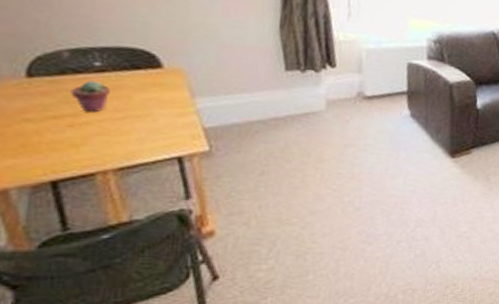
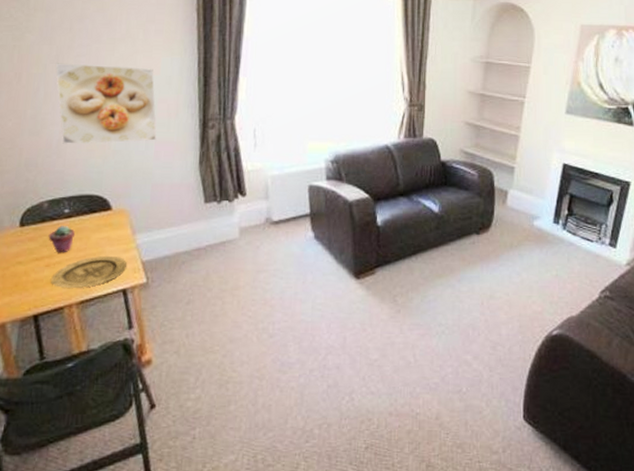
plate: none [76,119,183,153] -> present [51,256,127,288]

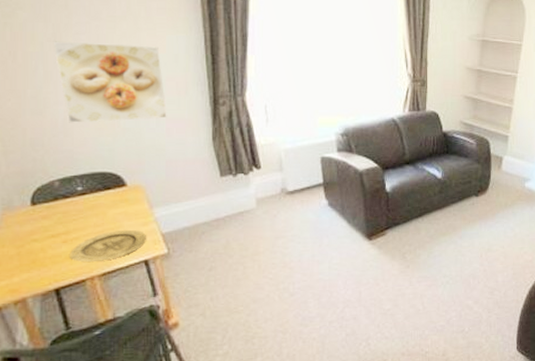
potted succulent: present [48,226,75,253] -> none [62,203,90,229]

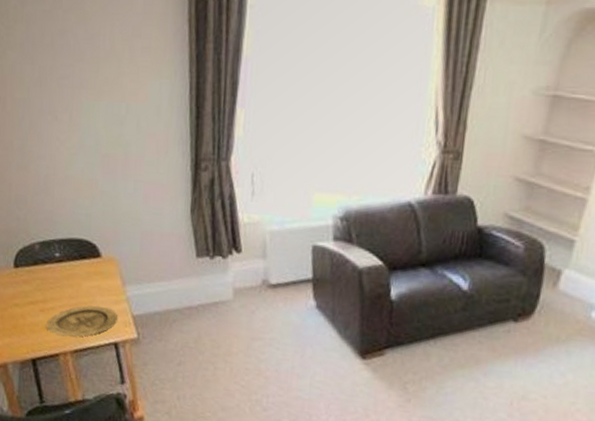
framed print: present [53,41,167,123] -> none [38,86,145,183]

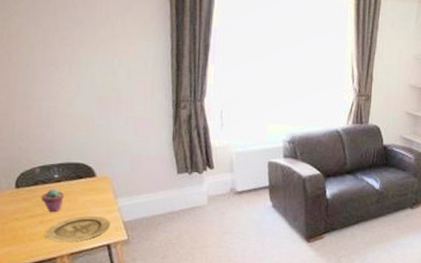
potted succulent: none [41,270,66,299] -> present [41,189,64,212]

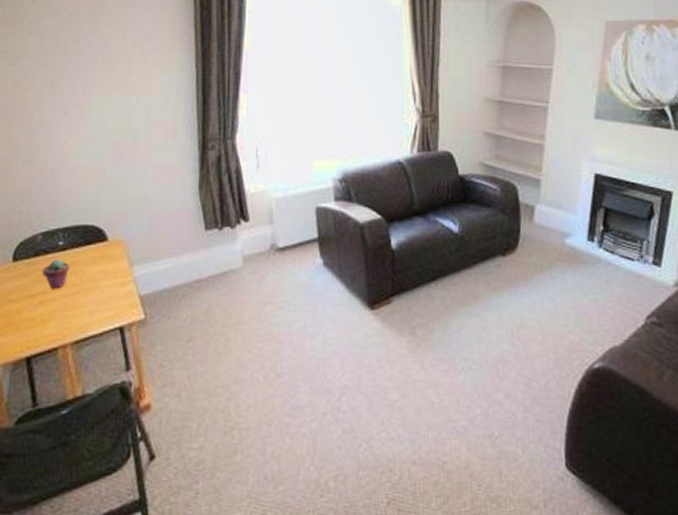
plate: present [44,216,110,242] -> none [44,291,124,327]

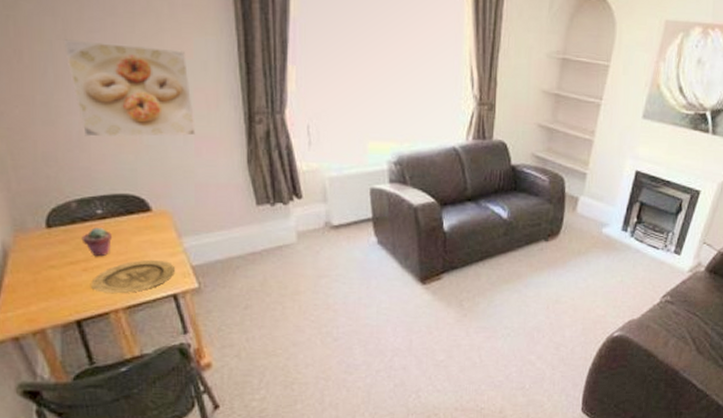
plate: none [44,291,124,327] -> present [91,260,174,293]
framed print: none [49,87,154,172] -> present [63,39,196,137]

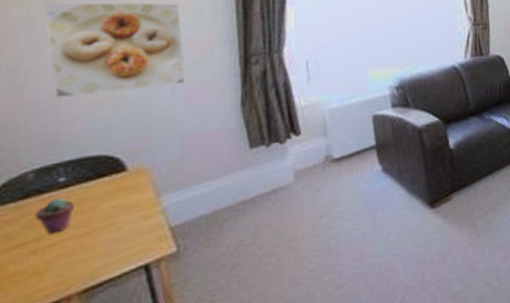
plate: present [91,260,174,293] -> none [39,226,149,277]

